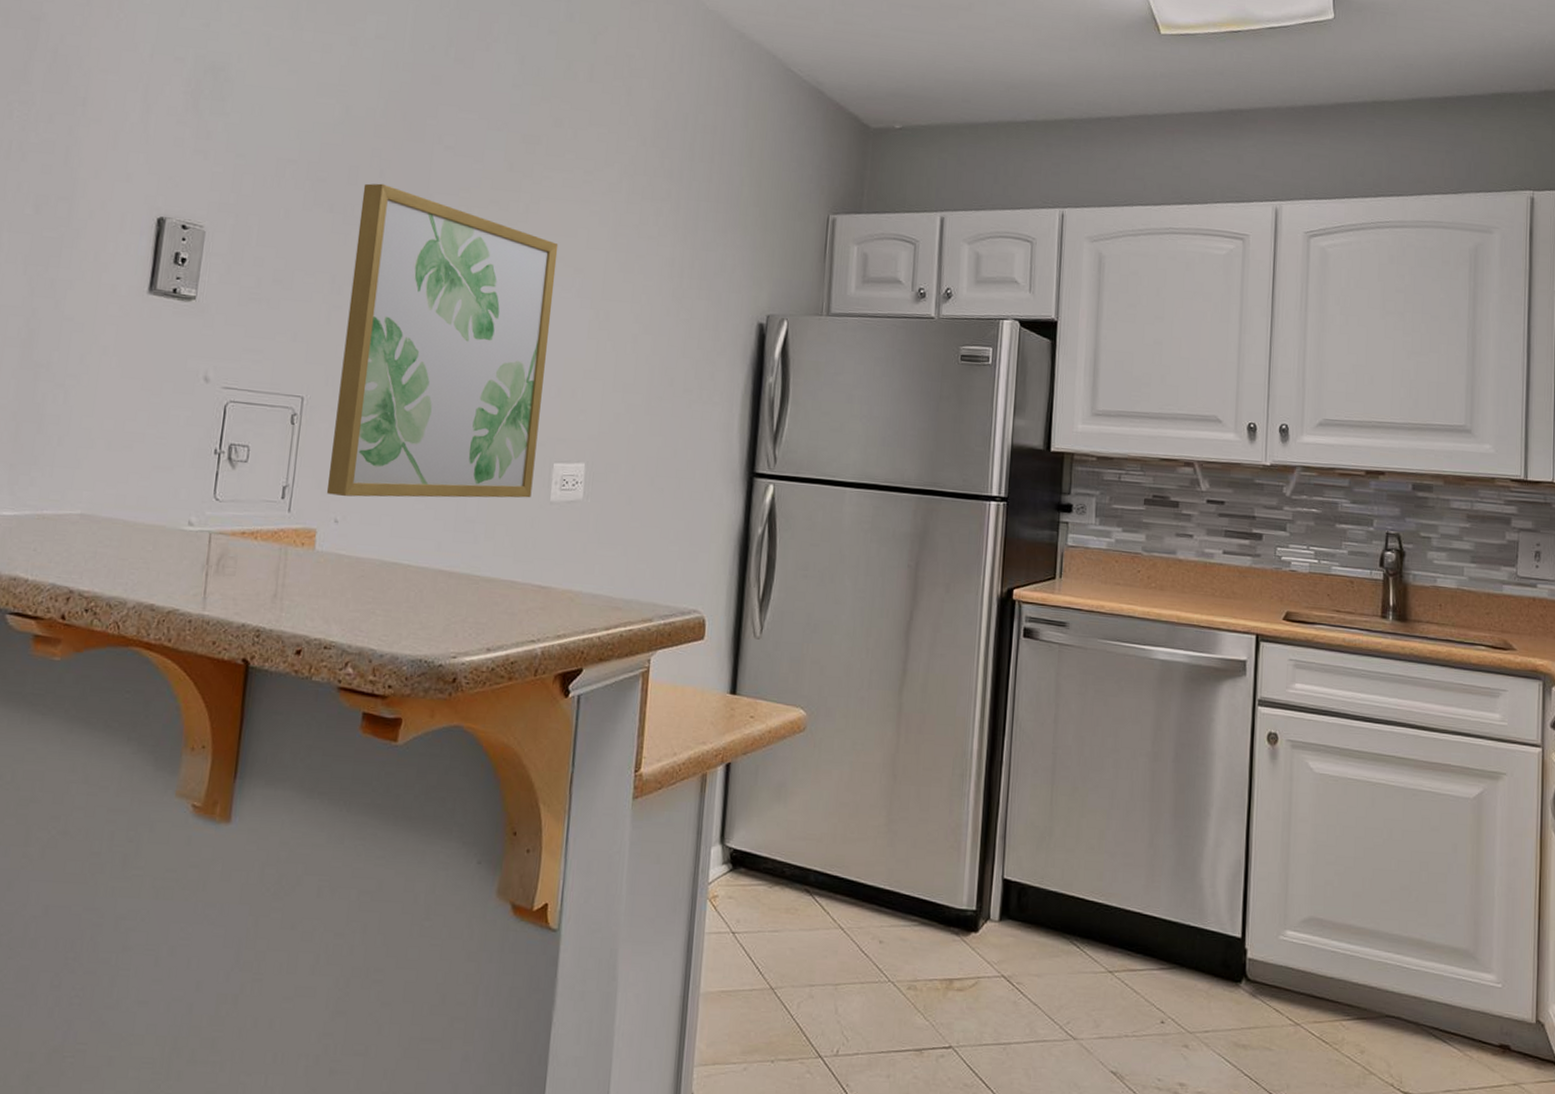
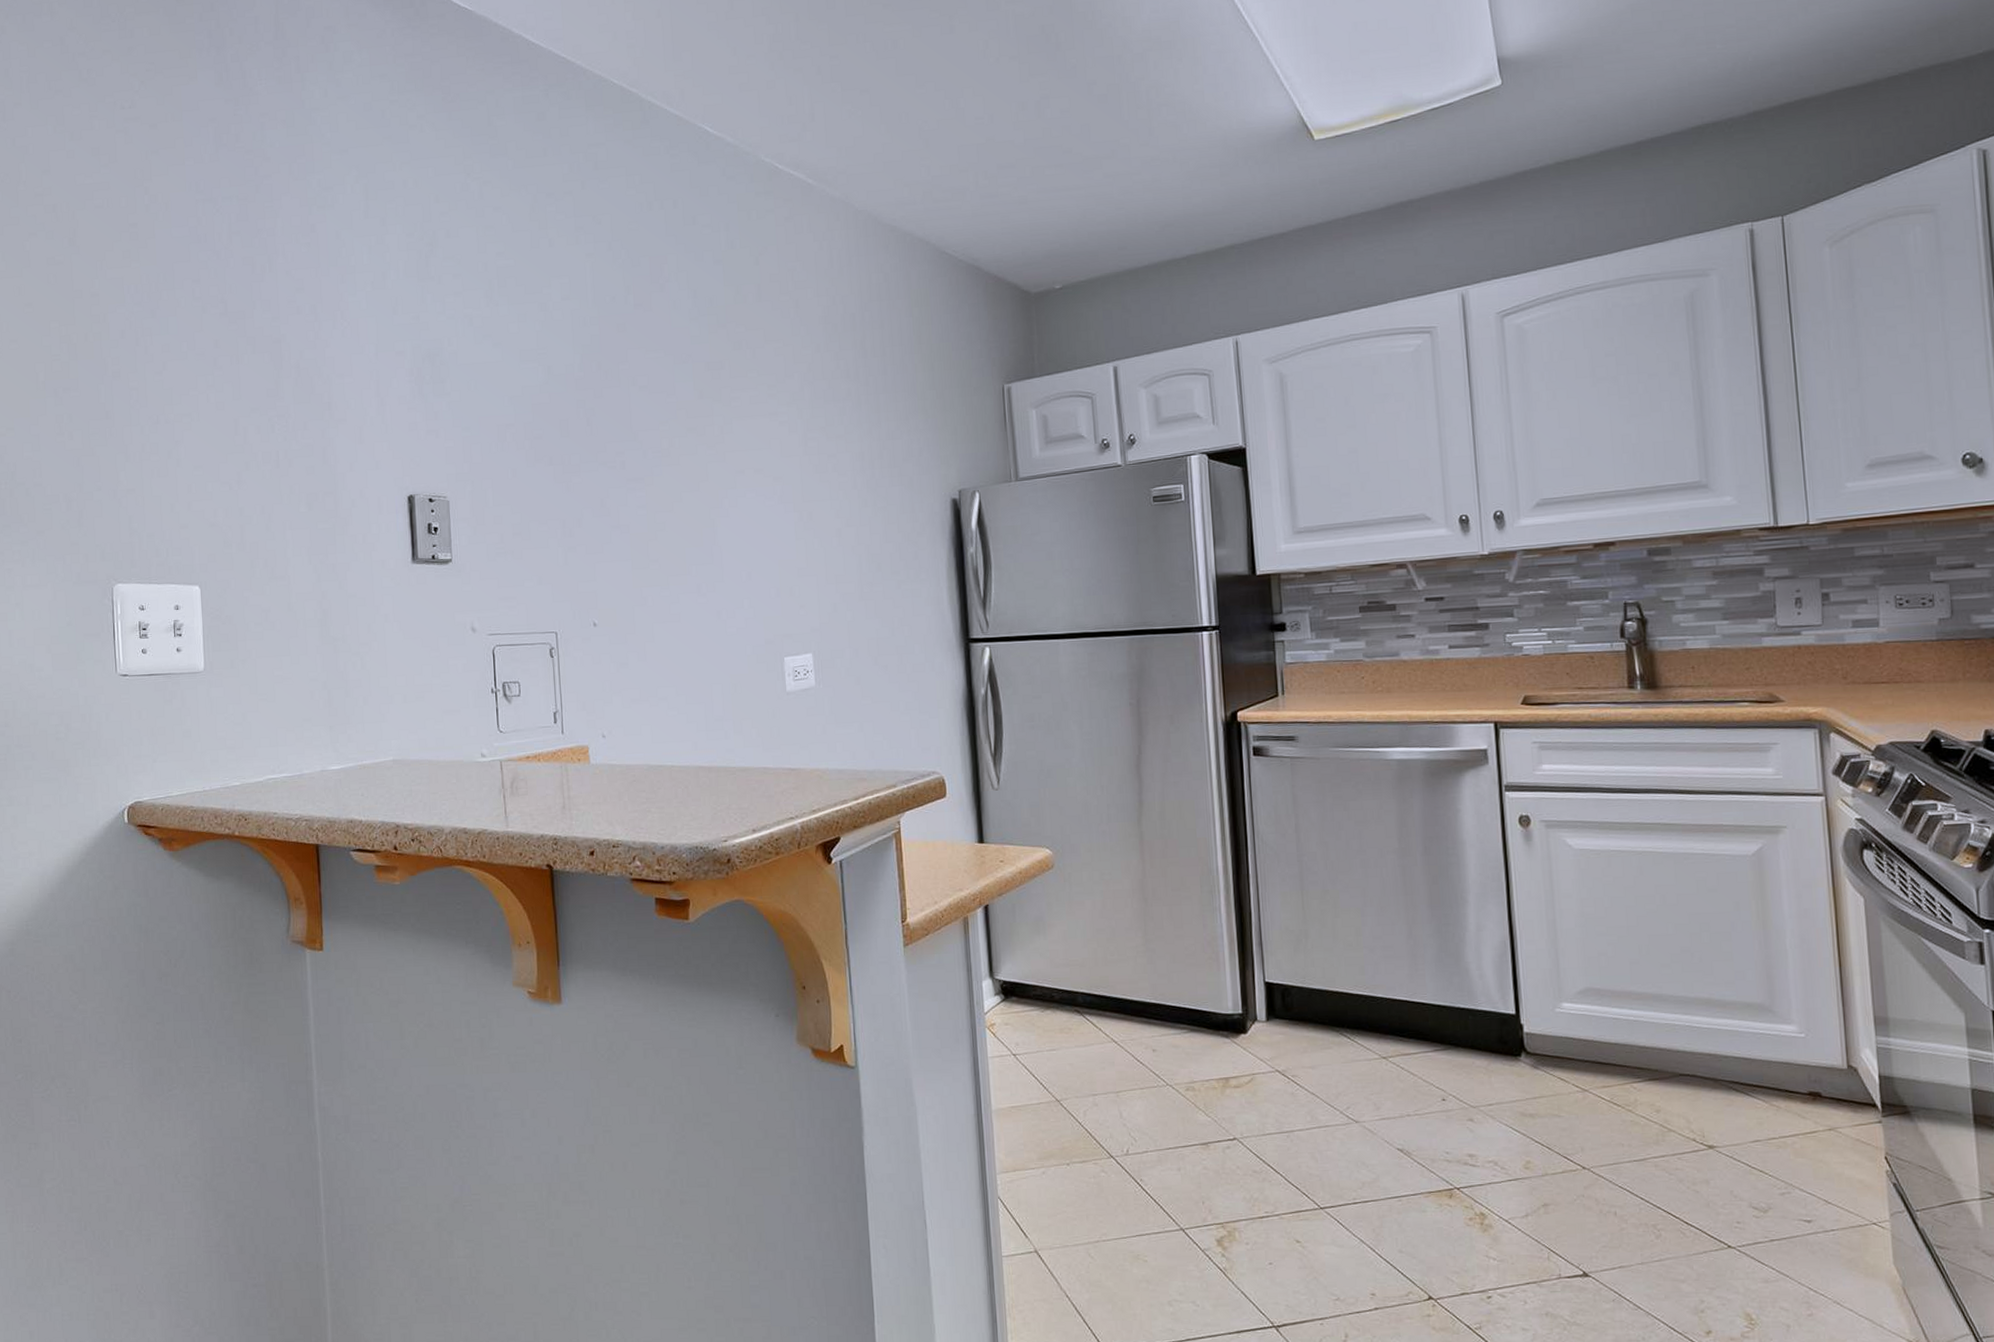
wall art: present [326,183,559,498] -> none [575,431,769,714]

